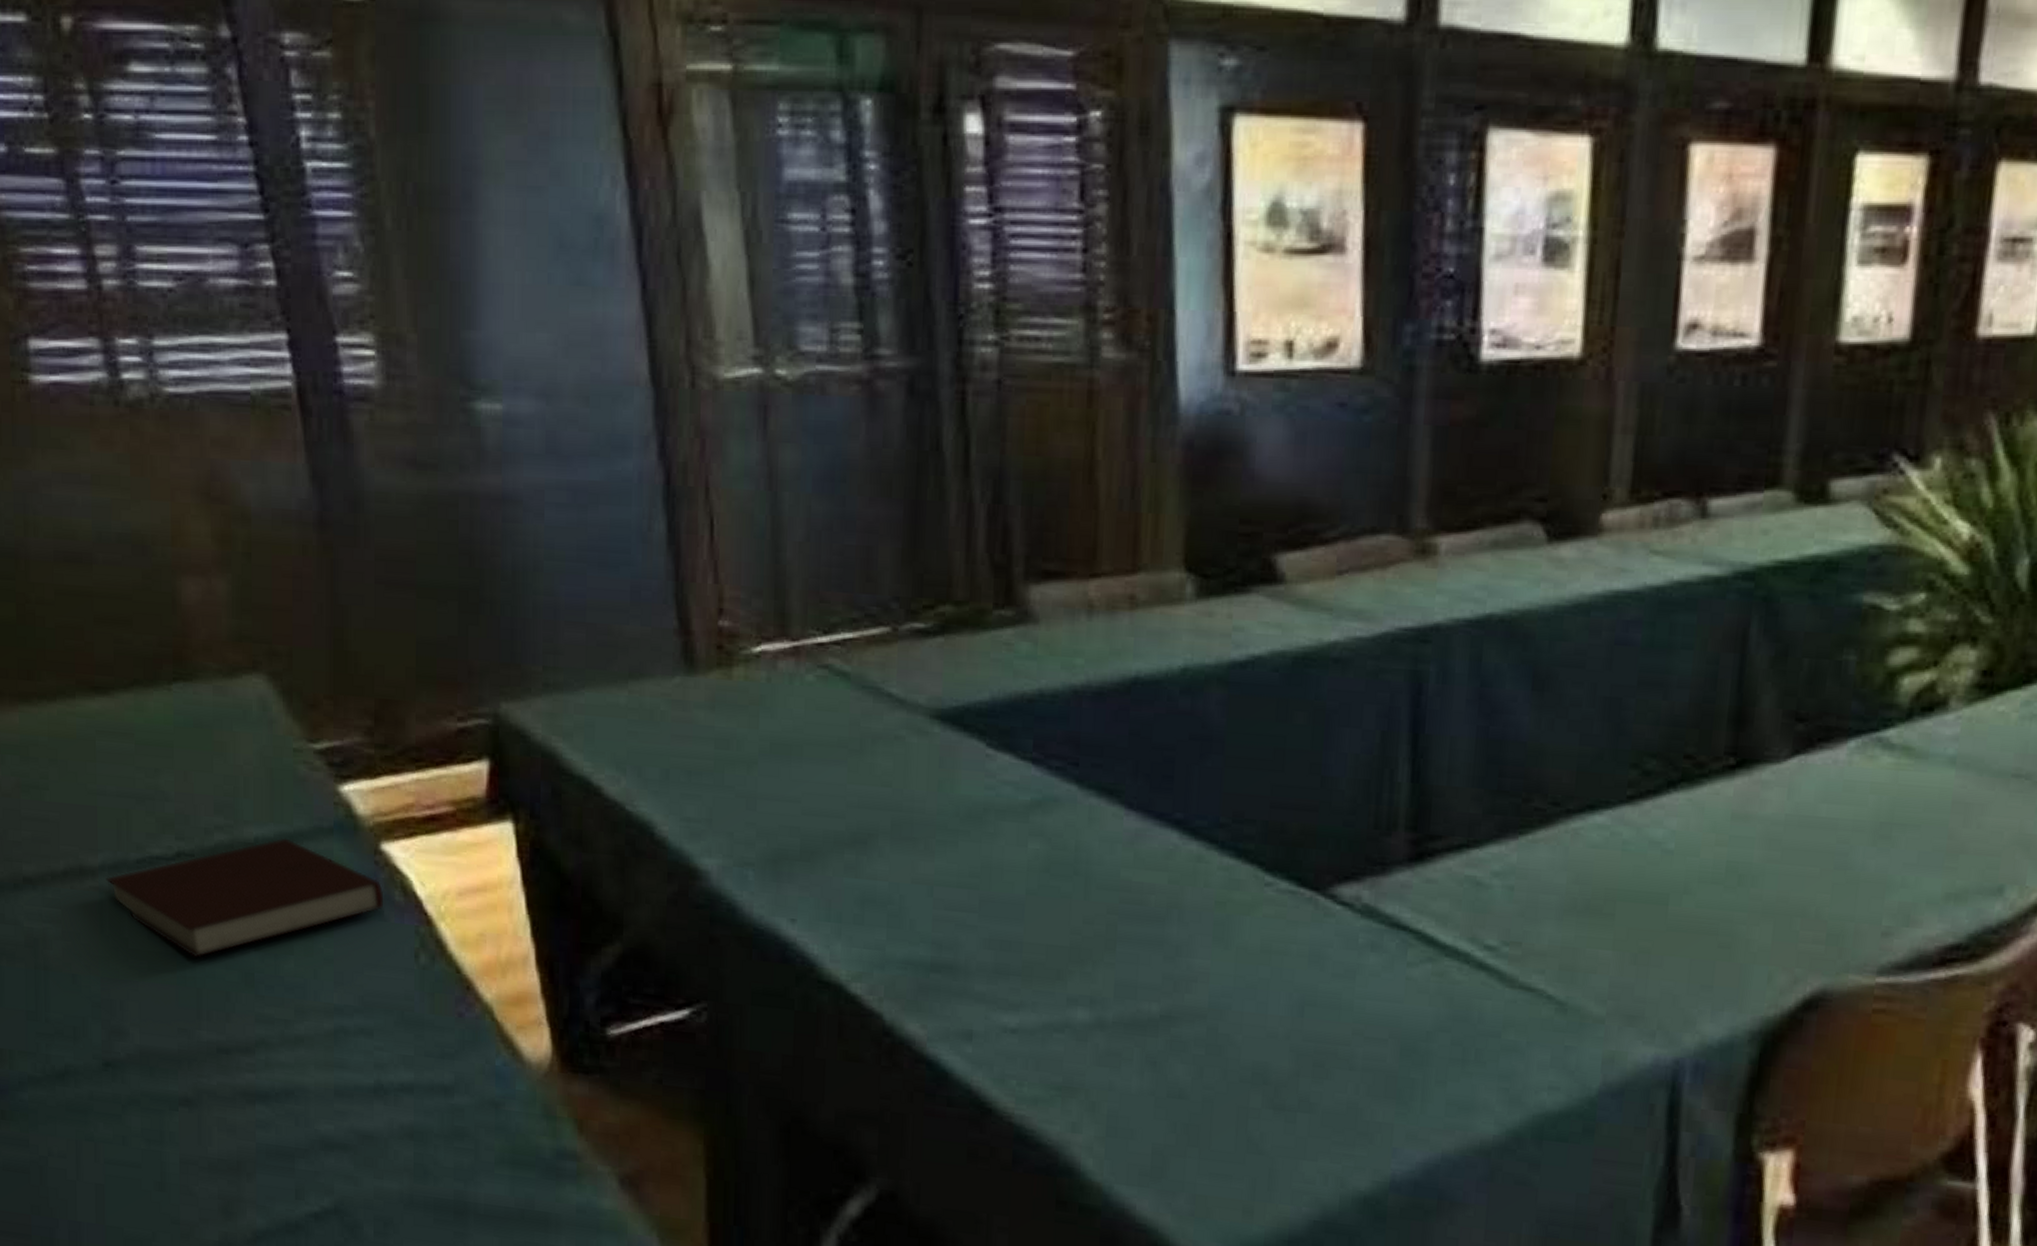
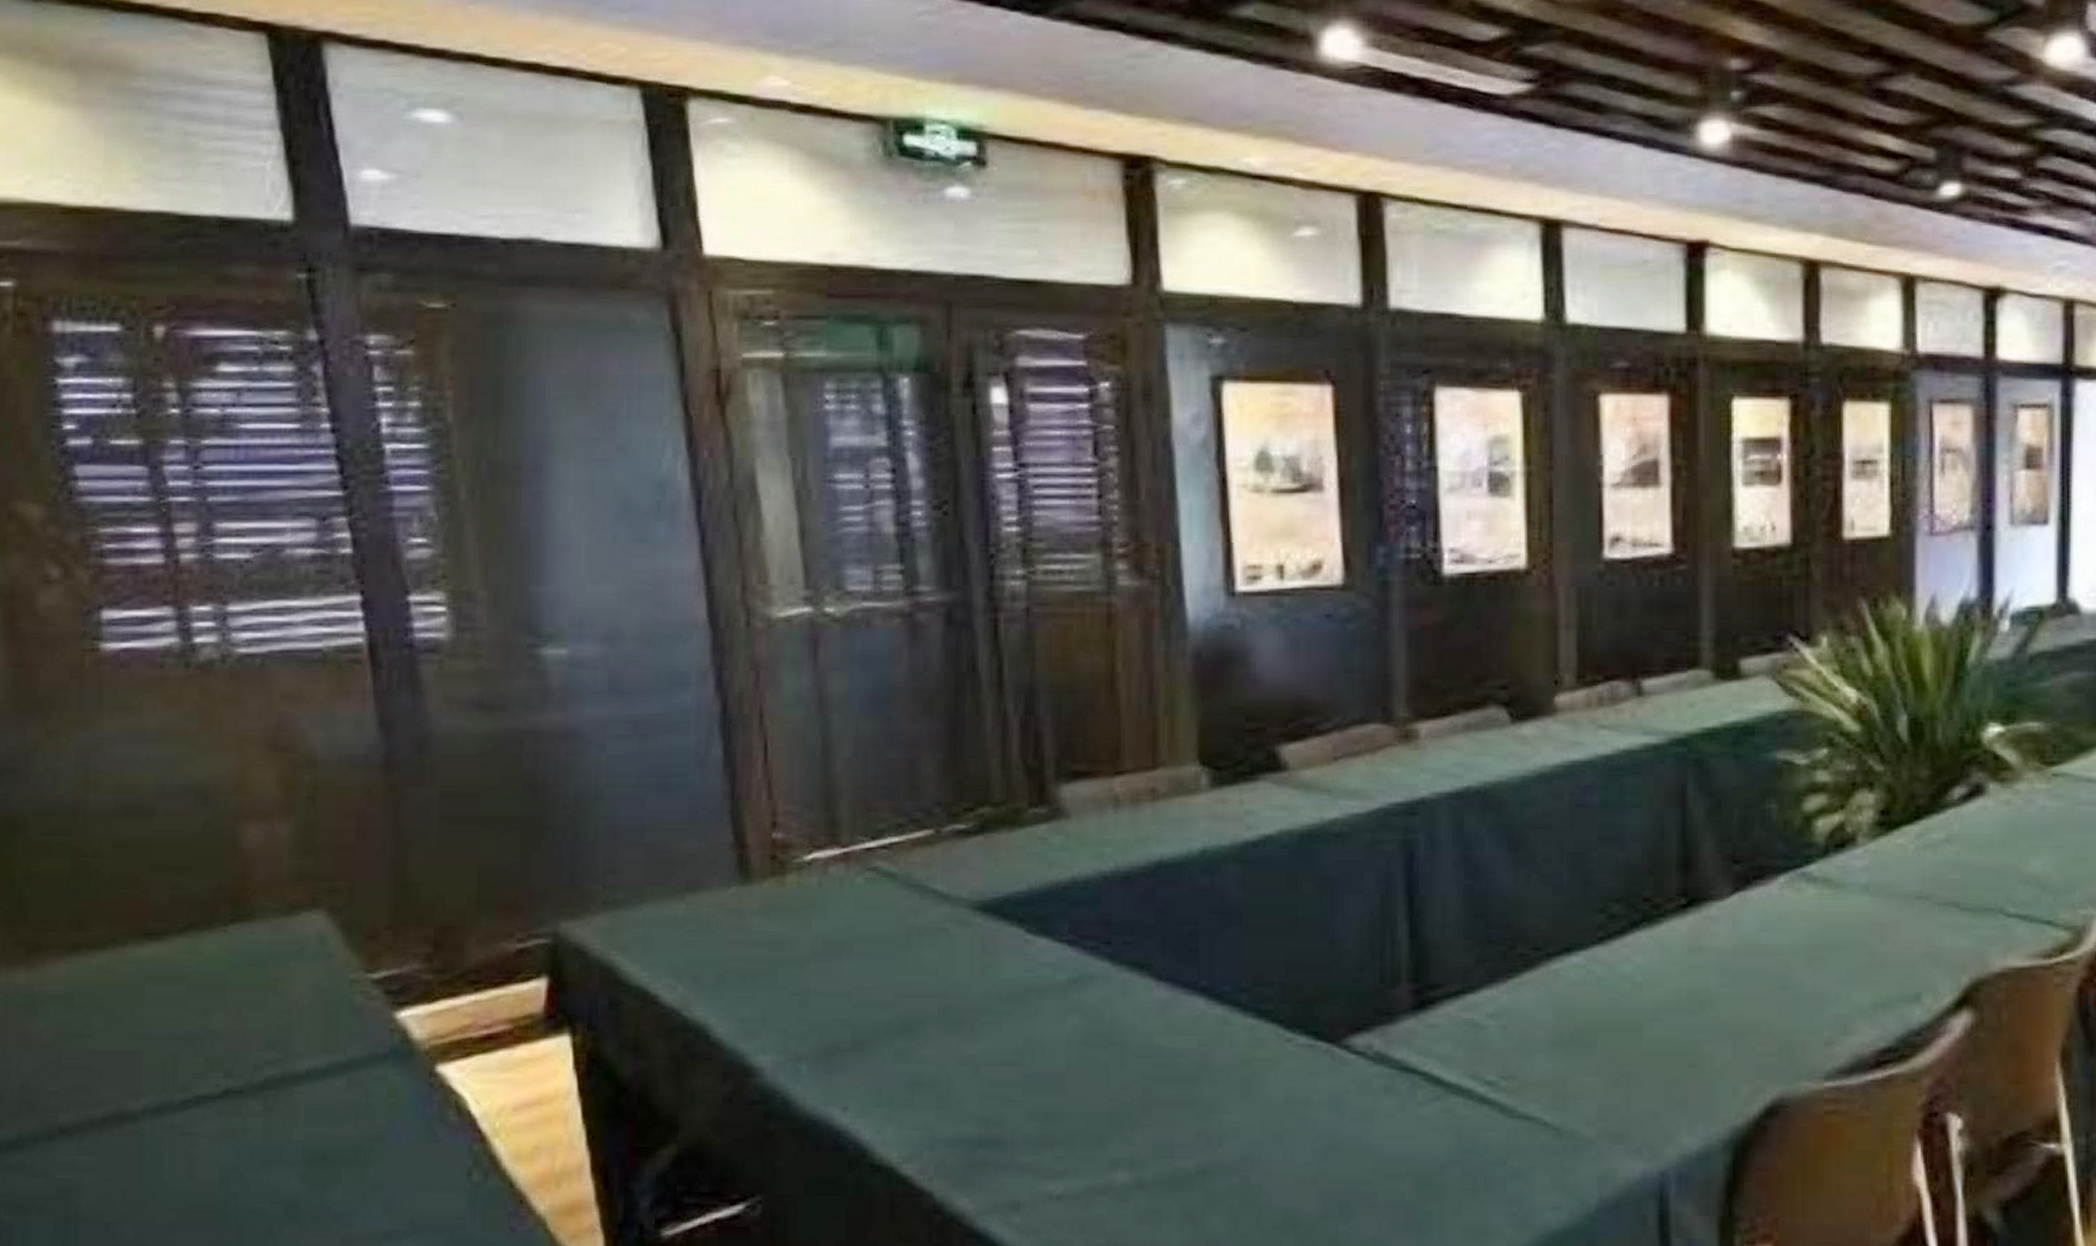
notebook: present [106,837,384,959] -> none [147,1067,438,1195]

